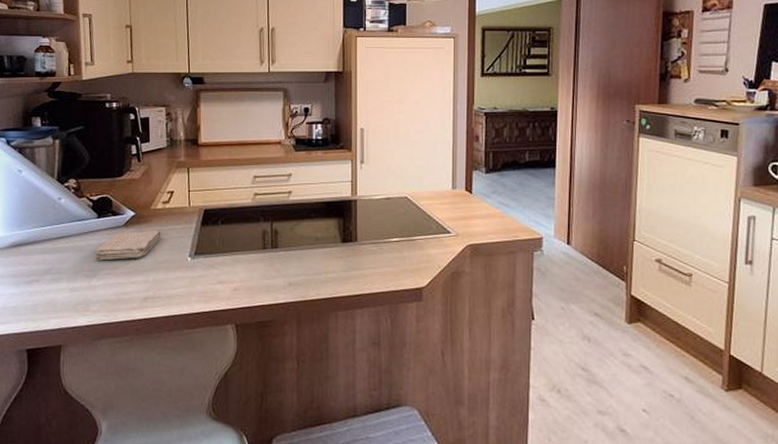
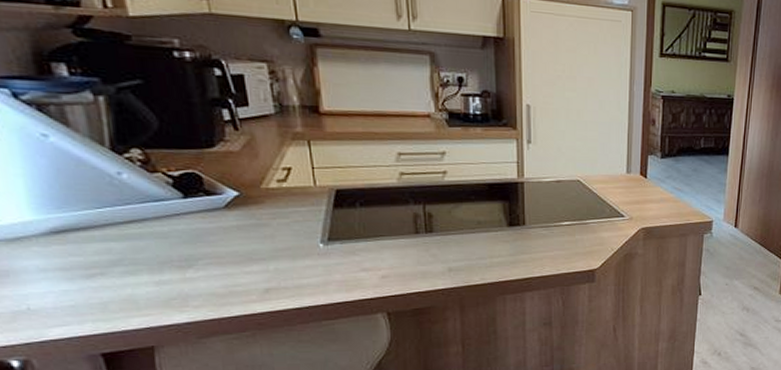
washcloth: present [94,231,161,261] -> none [184,213,280,249]

